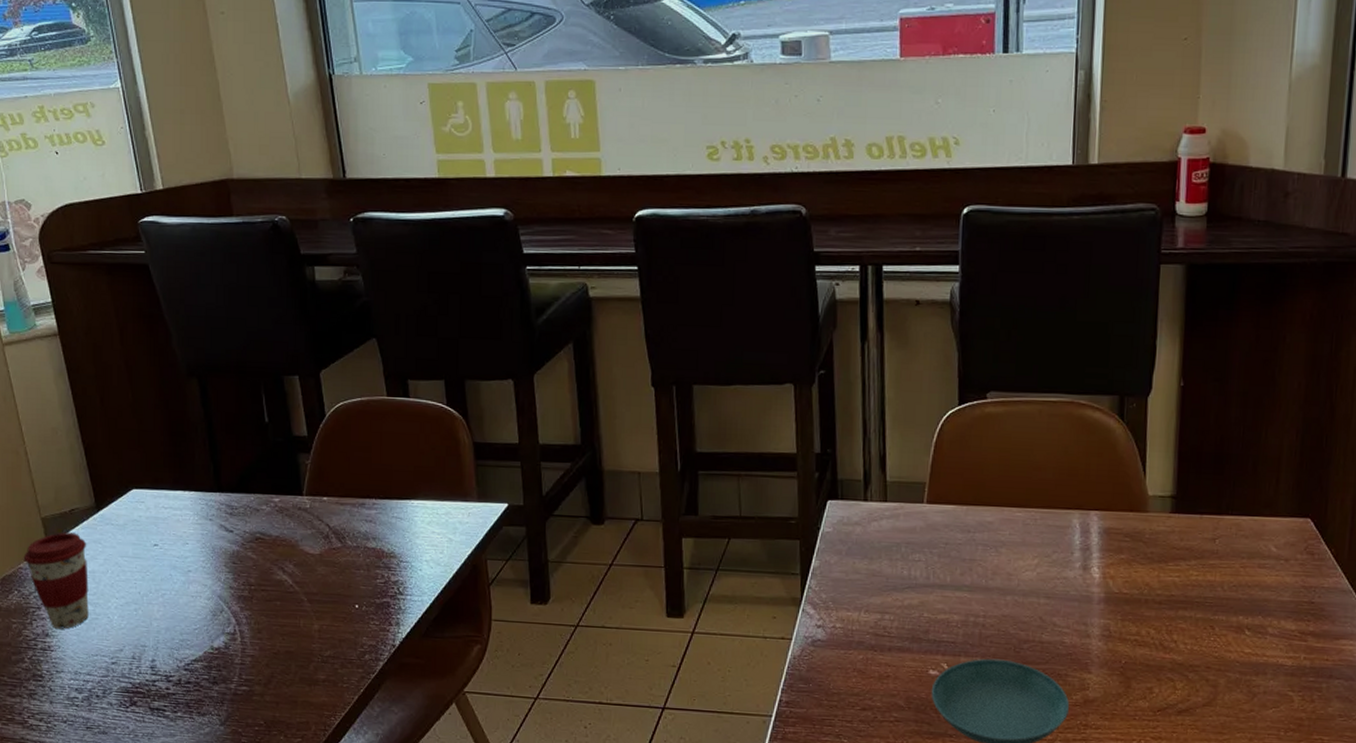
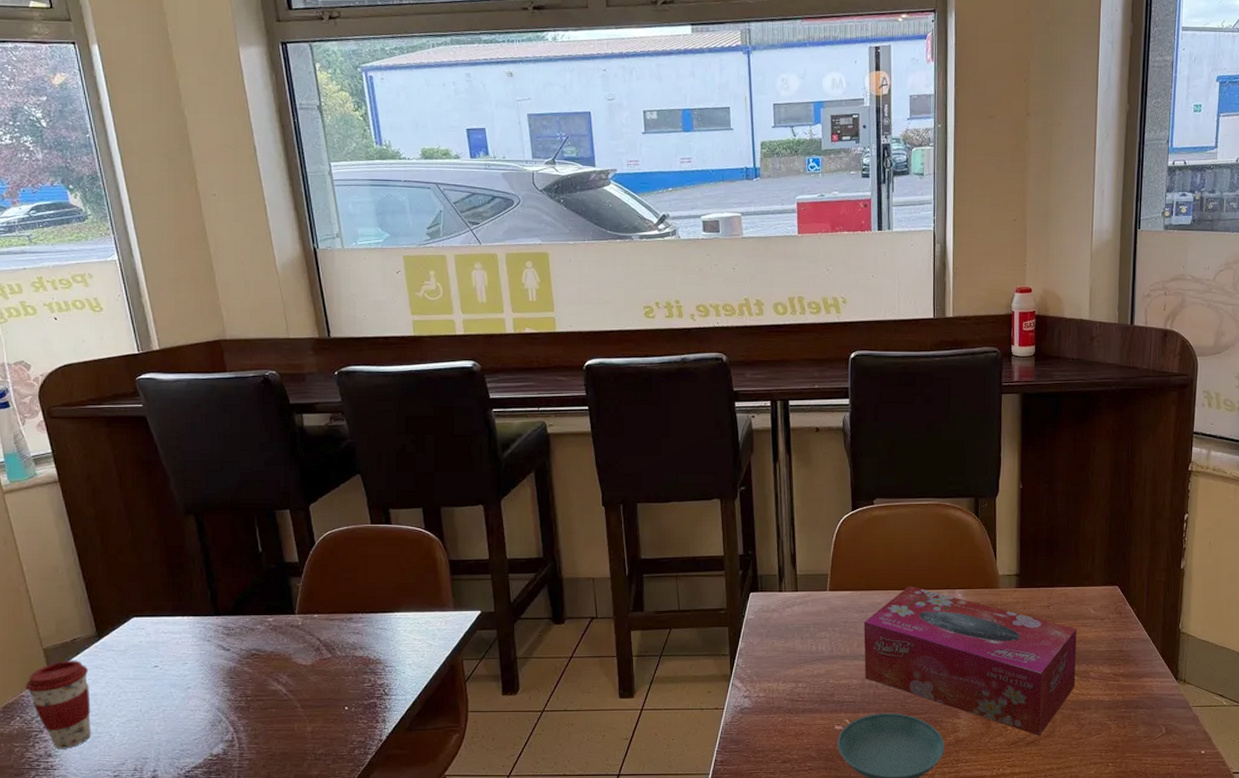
tissue box: none [968,503,1252,703] -> present [864,586,1077,736]

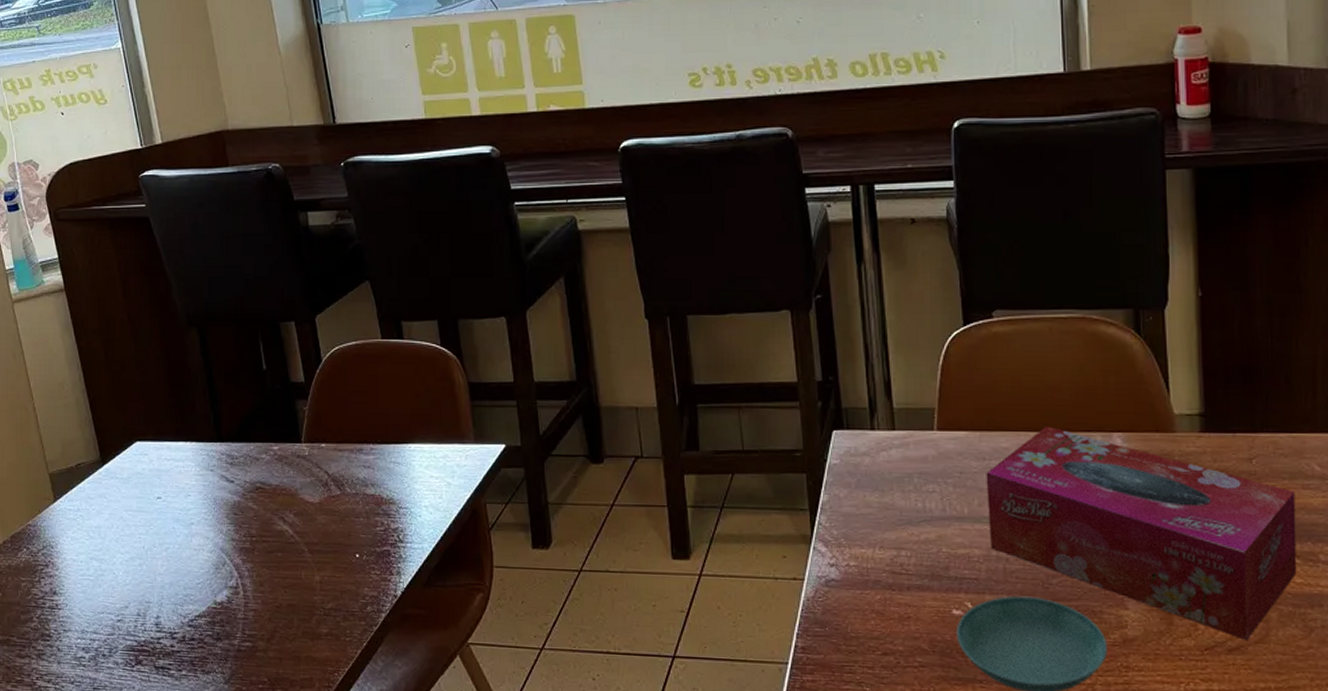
coffee cup: present [25,660,91,749] -> none [32,487,95,587]

